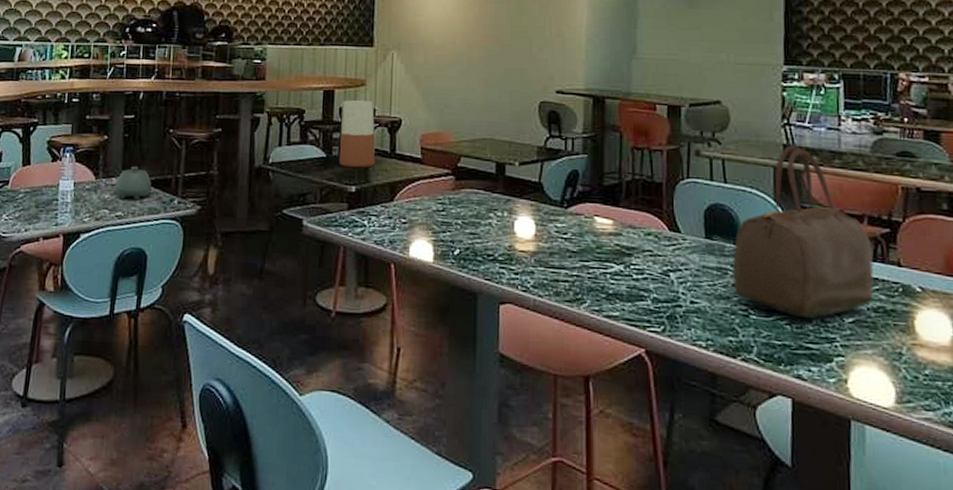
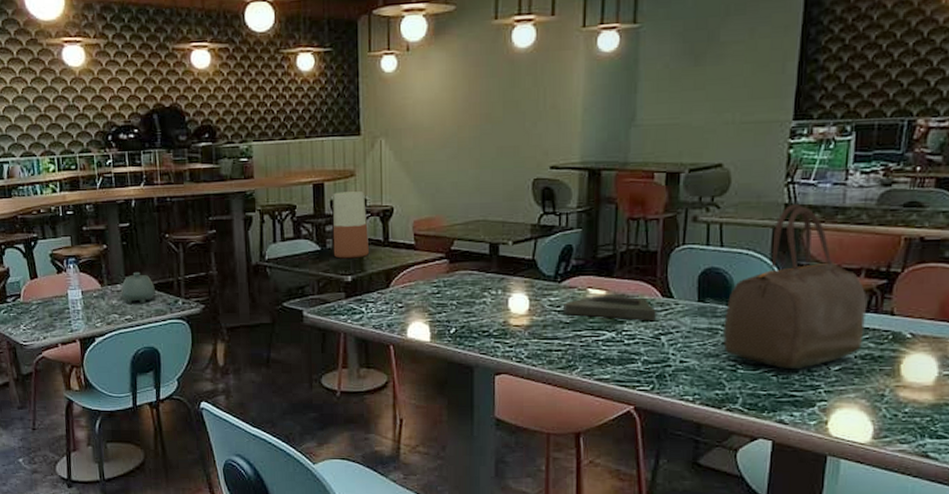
napkin holder: none [570,224,665,255] -> present [564,293,657,321]

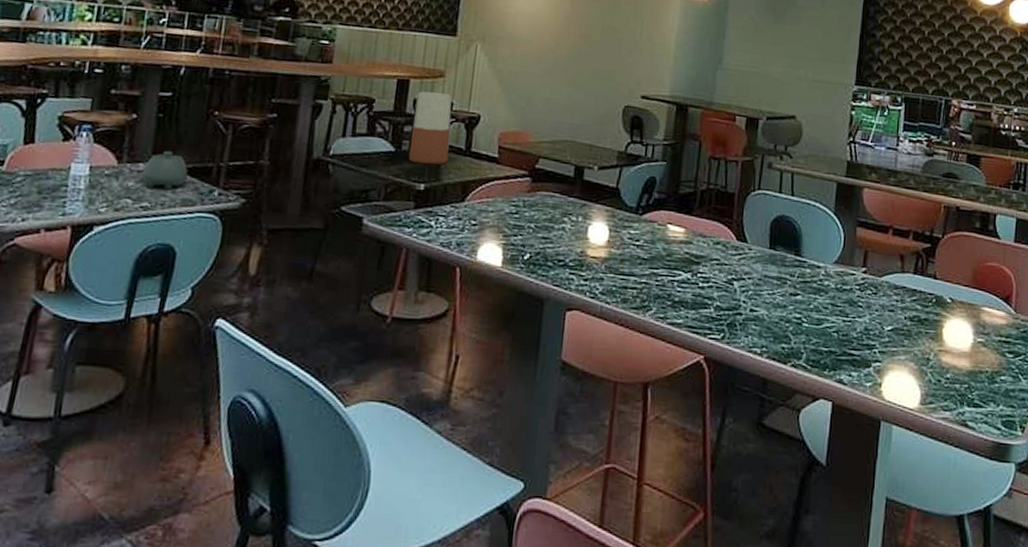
napkin holder: present [564,293,657,321] -> none [642,232,732,264]
handbag: present [723,203,867,370] -> none [790,162,914,327]

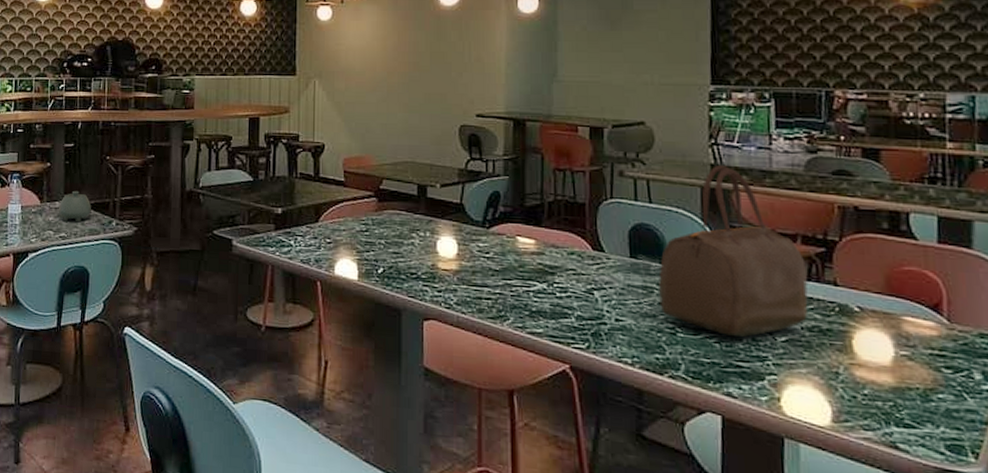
vase: present [408,91,453,166] -> none [265,127,300,191]
handbag: none [790,162,914,327] -> present [658,164,808,338]

